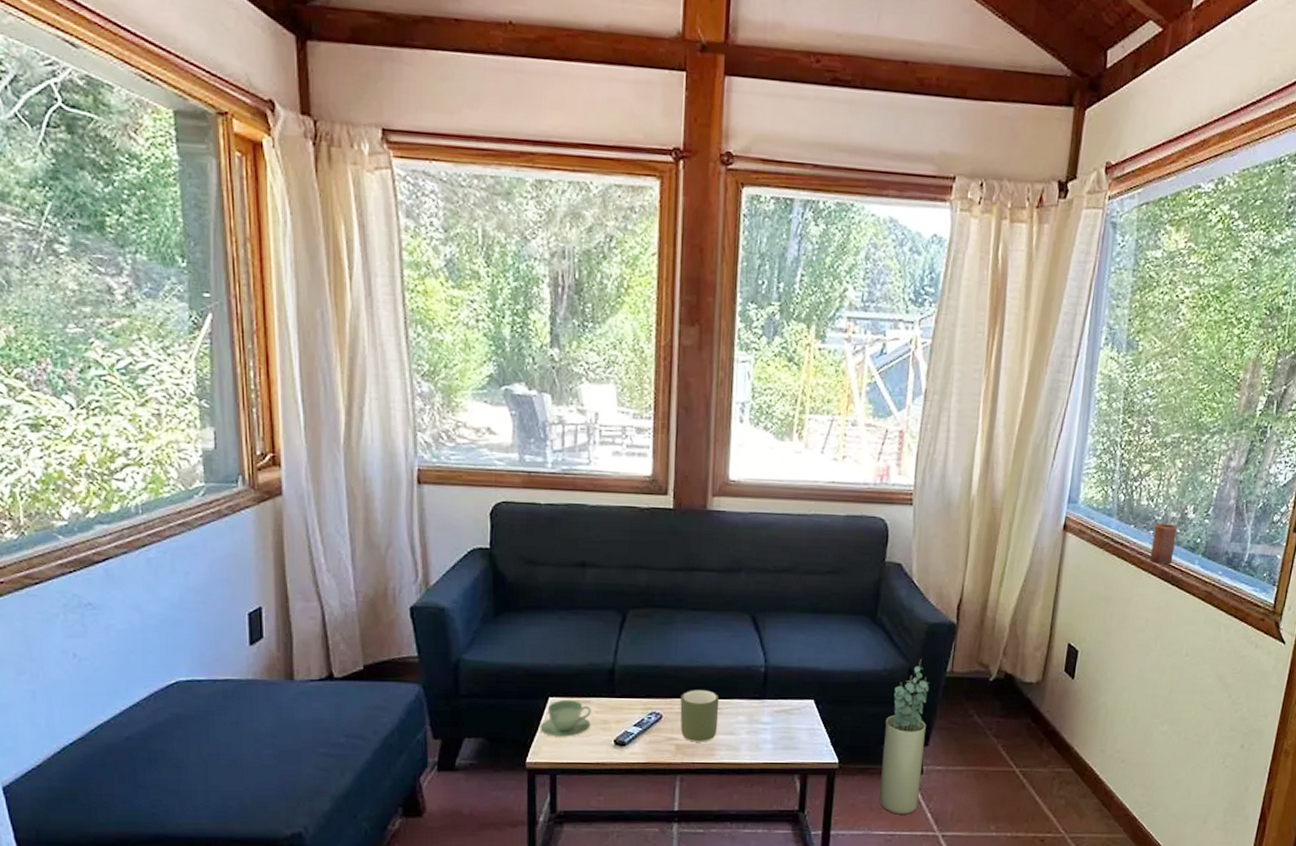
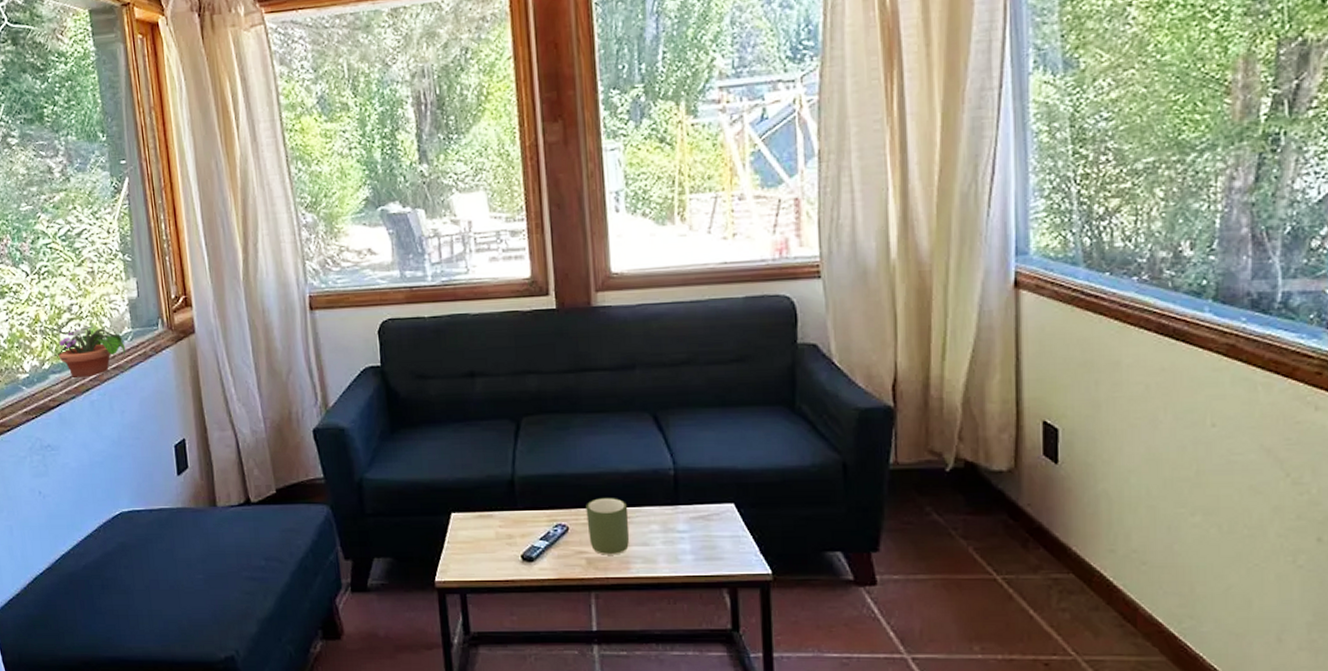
potted flower: none [101,469,196,532] -> present [53,322,126,378]
teacup: present [540,699,591,737] -> none [445,514,496,554]
vase: present [879,659,930,815] -> none [821,451,876,633]
candle: present [1150,524,1177,565] -> none [1138,266,1171,317]

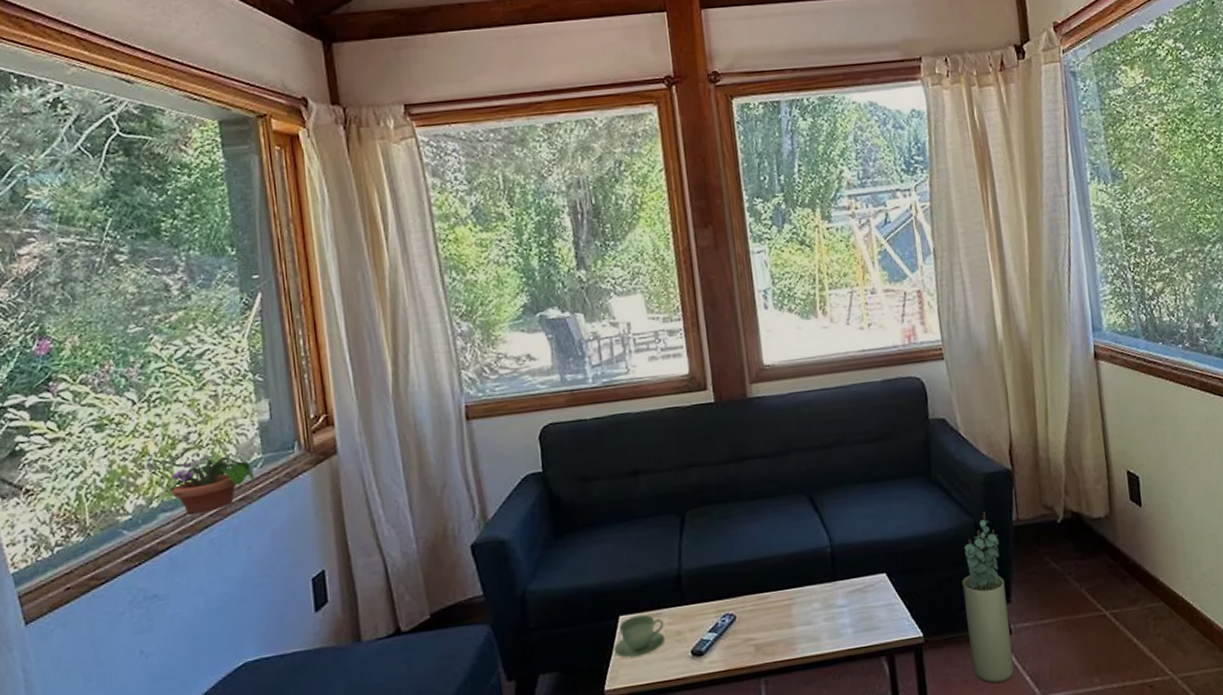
teacup: none [445,514,496,554] -> present [614,614,665,658]
mug: present [586,497,630,555] -> none [751,581,794,640]
vase: none [821,451,876,633] -> present [962,512,1014,684]

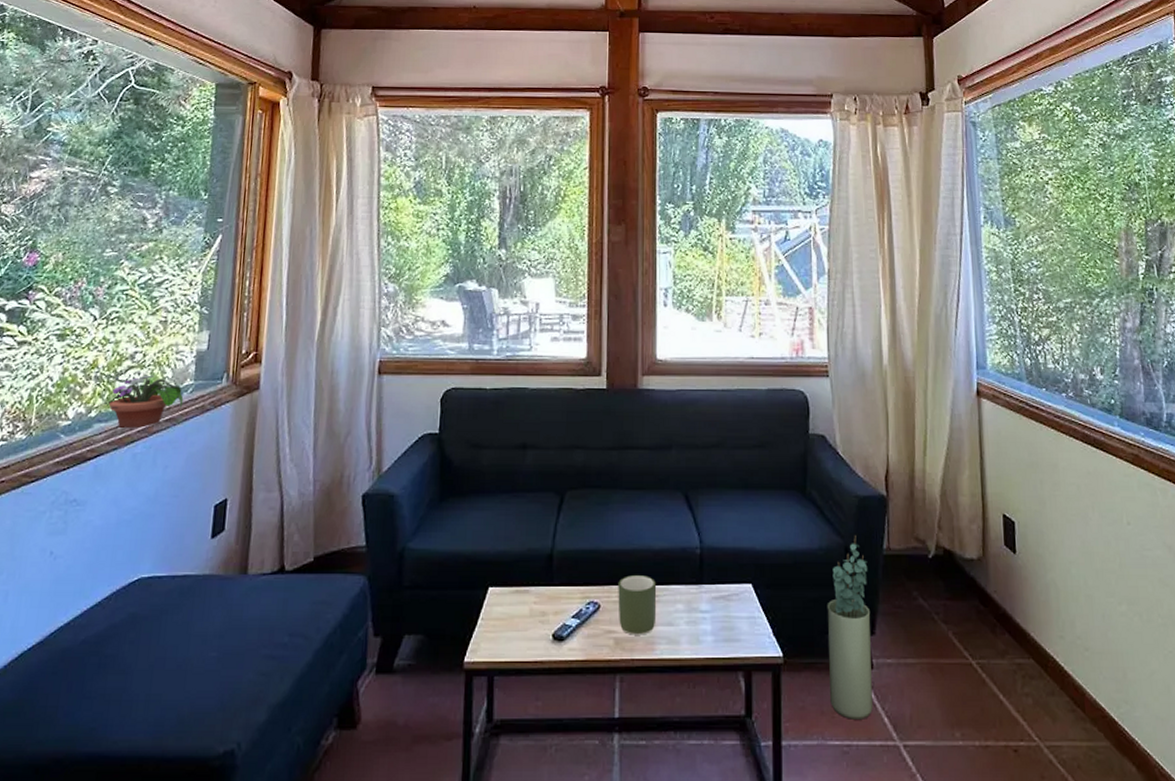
teacup: present [614,614,665,658] -> none [479,589,530,632]
mug: none [751,581,794,640] -> present [618,574,657,635]

